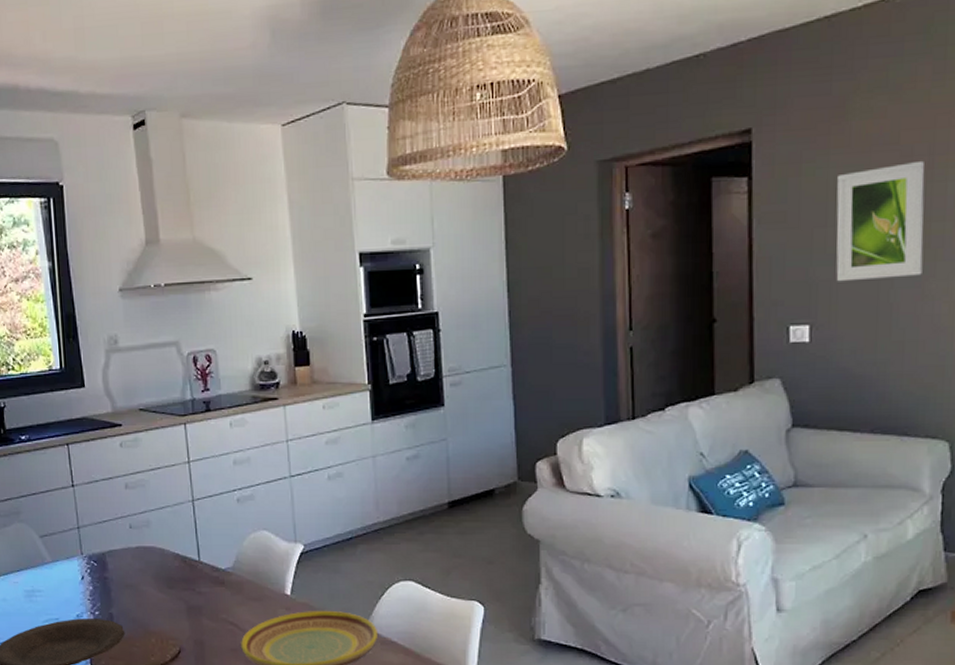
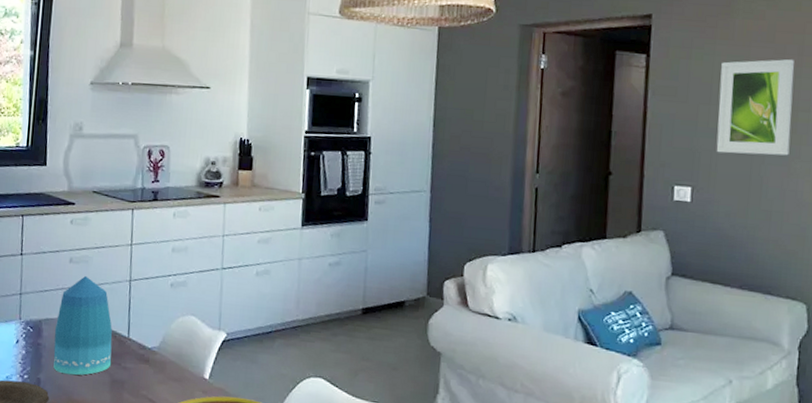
vase: none [119,500,185,606] -> present [53,275,113,375]

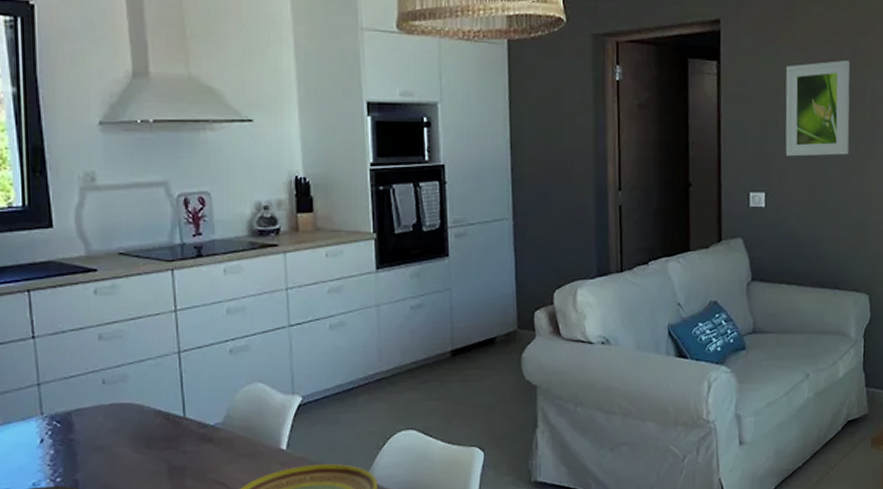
vase: present [53,275,113,375] -> none [89,352,167,470]

